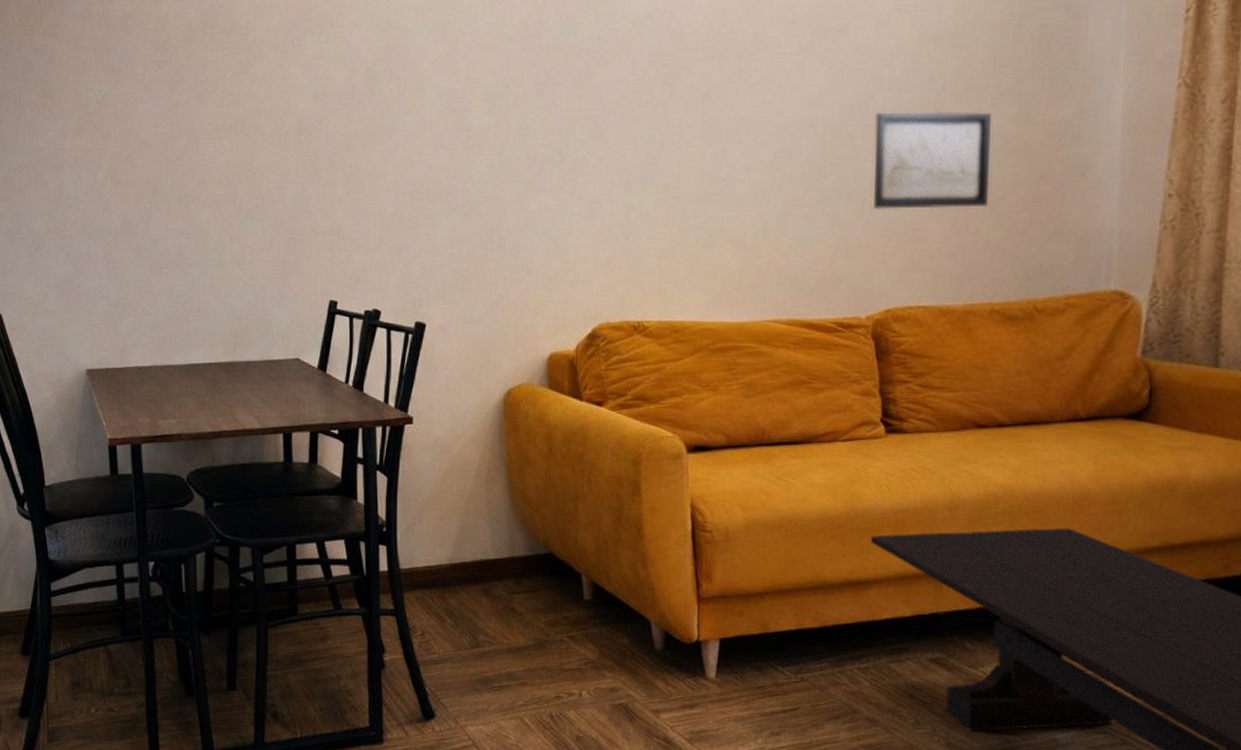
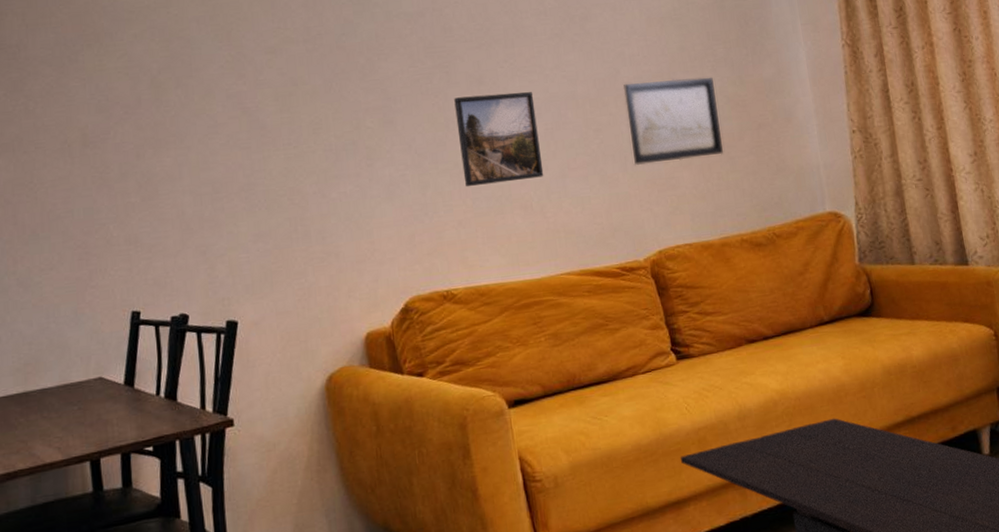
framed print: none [673,112,765,214] -> present [454,92,544,187]

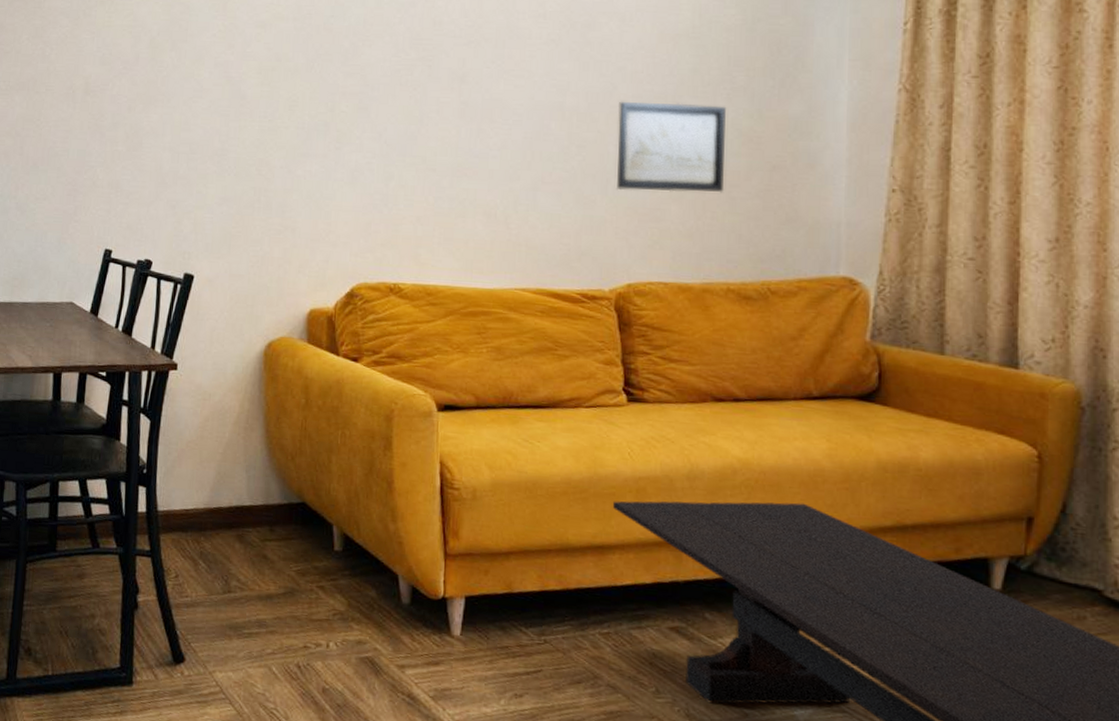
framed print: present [454,92,544,187] -> none [429,93,517,187]

